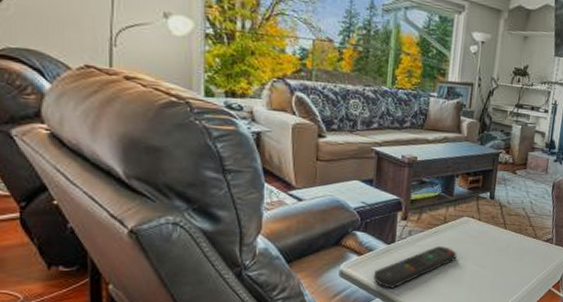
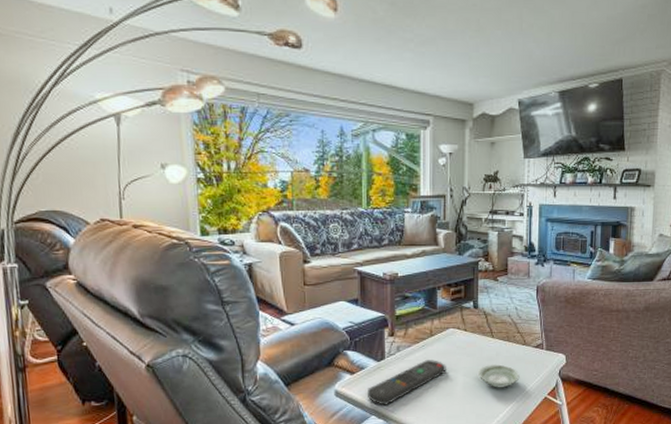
saucer: none [488,254,528,278] -> present [478,363,520,388]

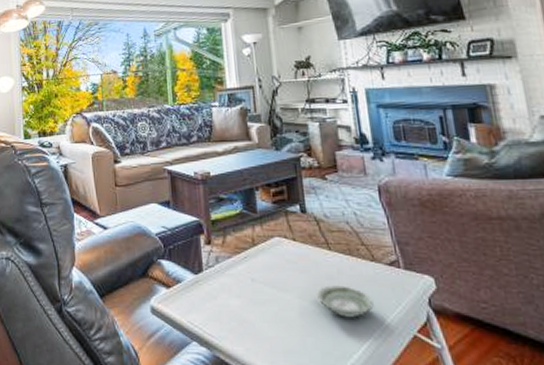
remote control: present [368,360,446,405] -> none [186,275,276,329]

